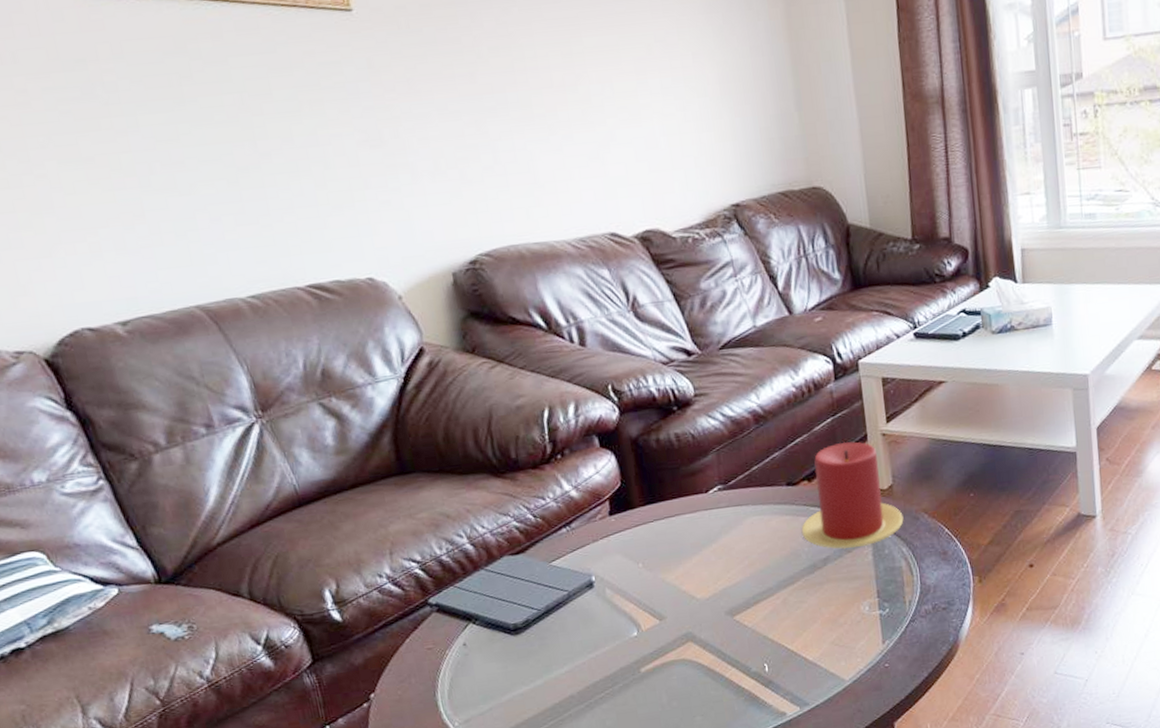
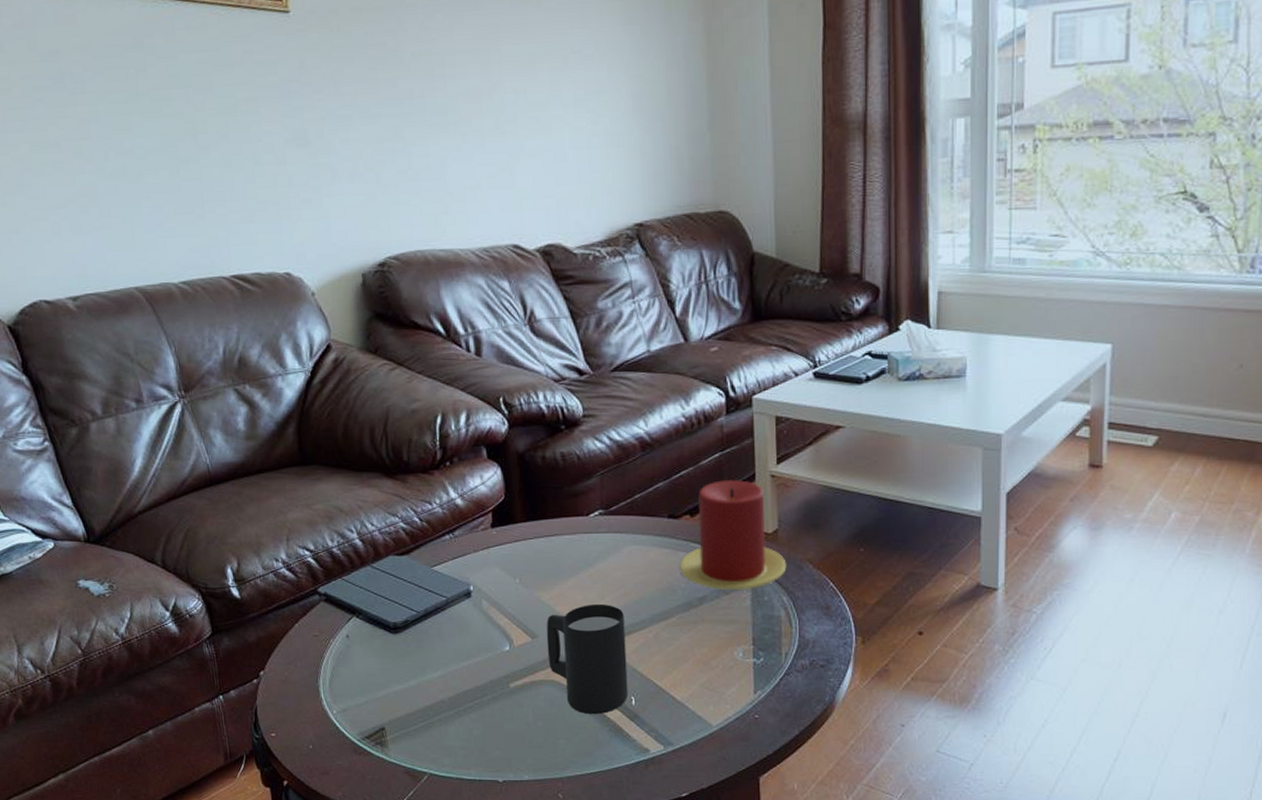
mug: none [673,577,761,688] -> present [546,603,629,715]

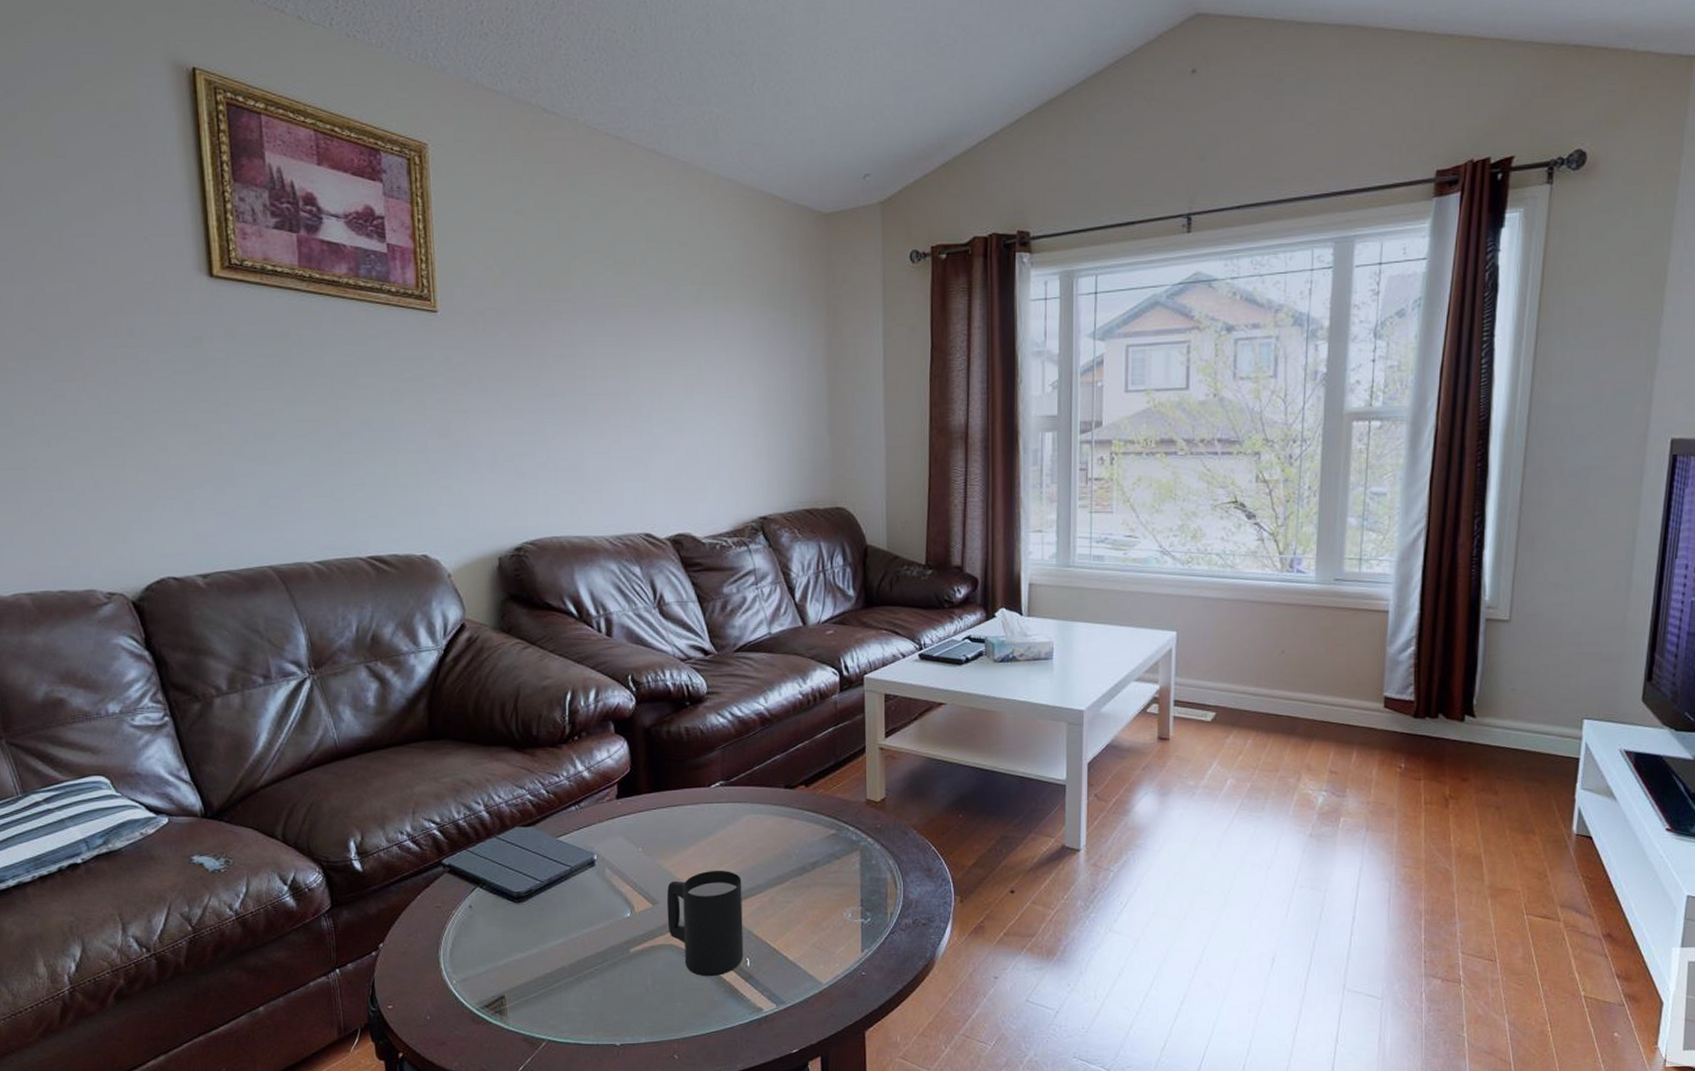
candle: present [679,479,787,590] -> none [794,751,893,855]

